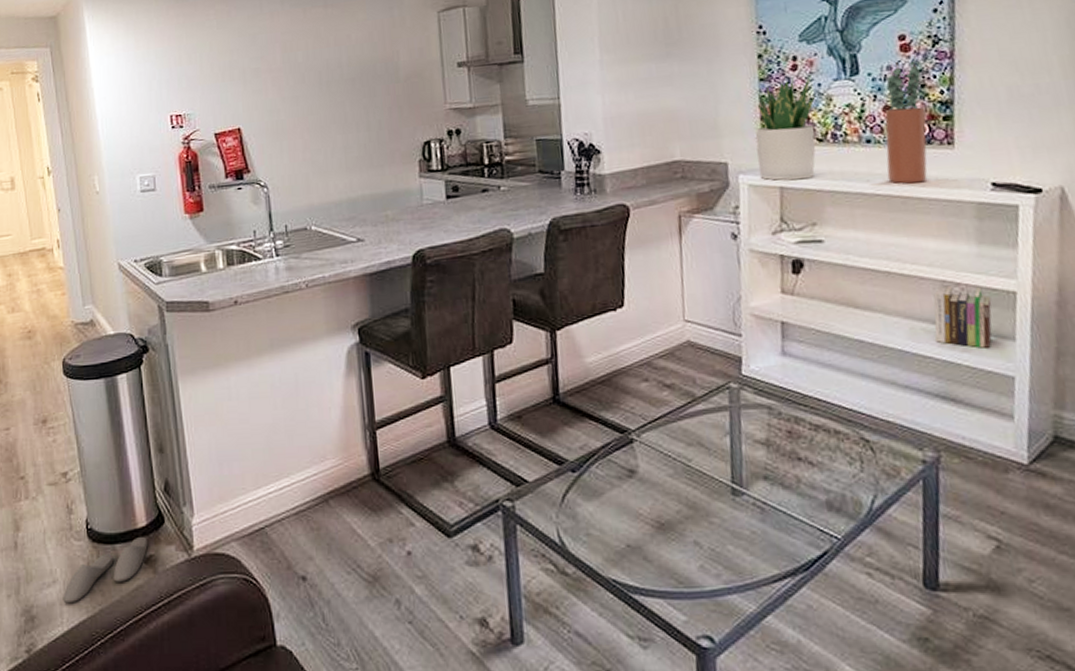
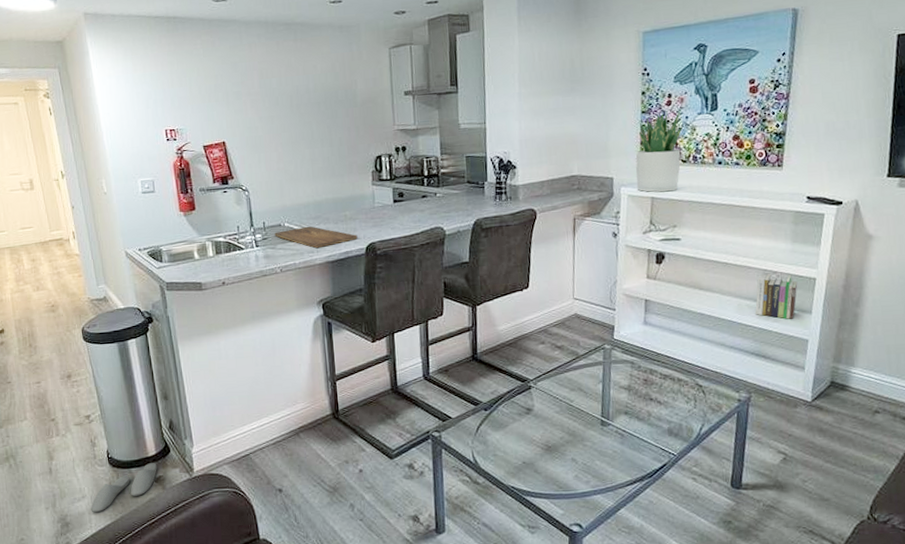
cutting board: none [299,229,402,258] -> present [274,226,358,249]
vase: present [884,56,928,184] -> none [731,96,765,197]

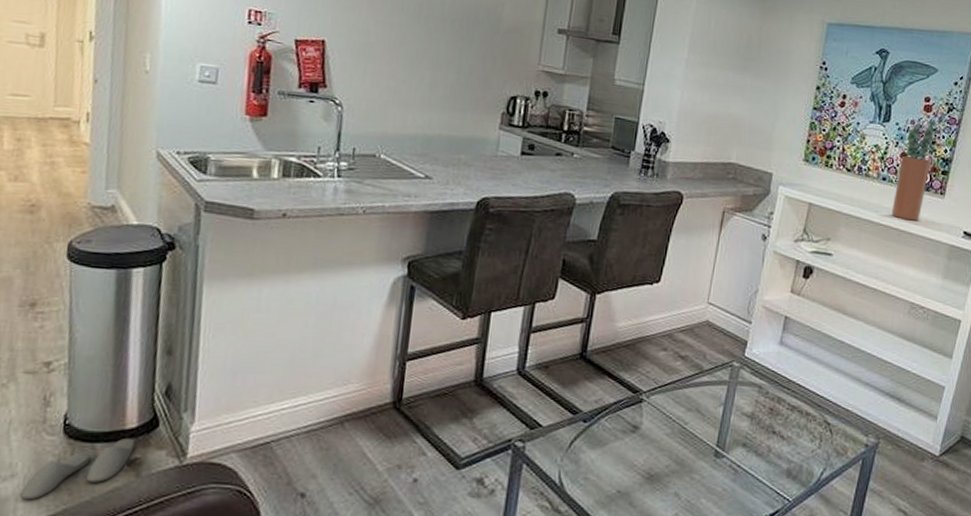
cutting board: present [274,226,358,249] -> none [364,163,469,193]
planter: present [635,109,683,193] -> none [795,111,854,201]
vase: none [731,96,765,197] -> present [891,117,936,221]
books: present [755,273,798,319] -> none [897,306,943,361]

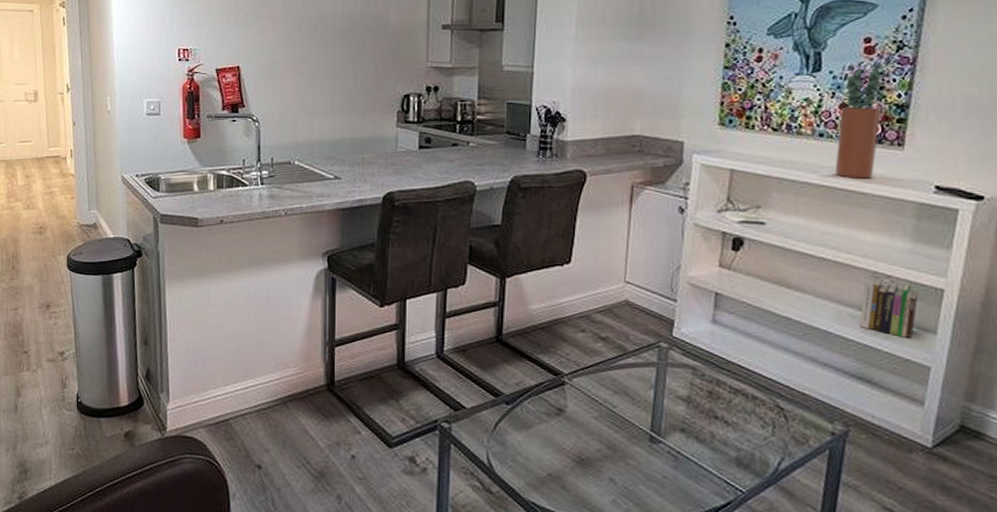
slippers: present [19,437,135,500] -> none [52,413,128,463]
books: none [897,306,943,361] -> present [860,276,919,338]

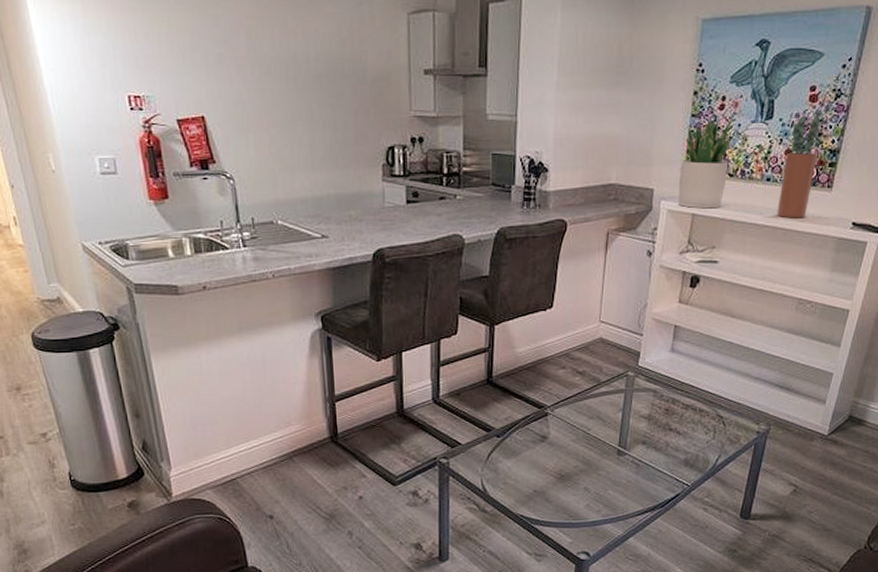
planter: none [712,67,775,164] -> present [678,114,734,209]
books: present [860,276,919,338] -> none [785,302,831,352]

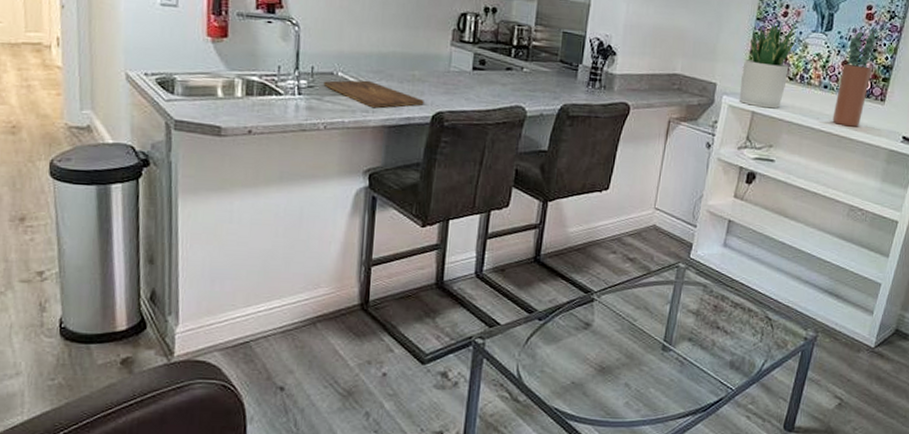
cutting board: none [265,225,364,252] -> present [323,80,424,108]

